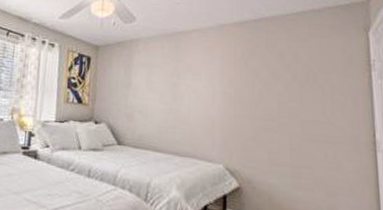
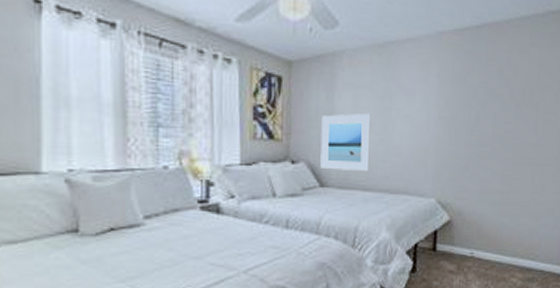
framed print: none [118,86,162,135] -> present [320,113,371,171]

